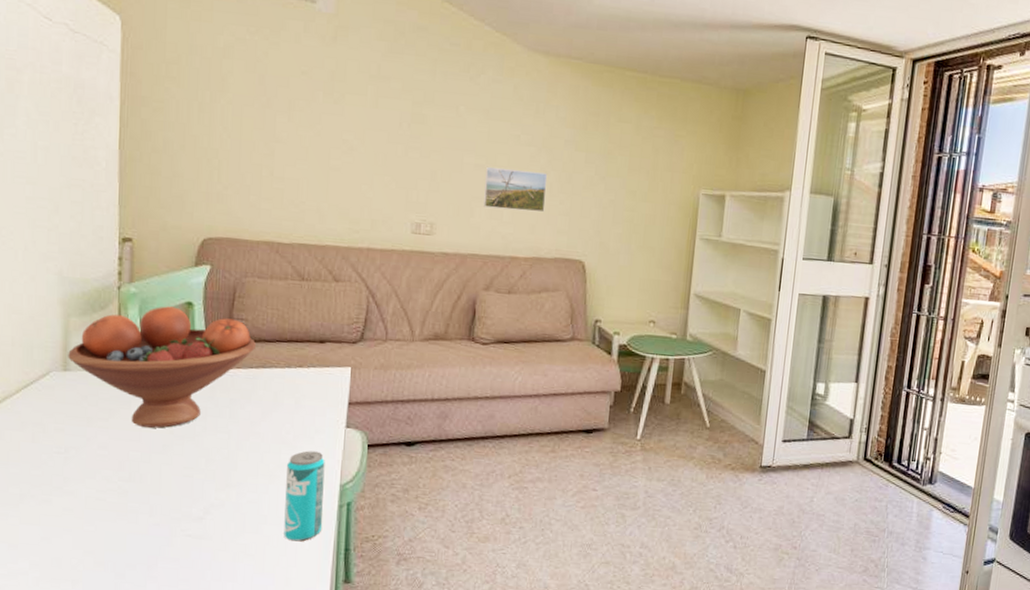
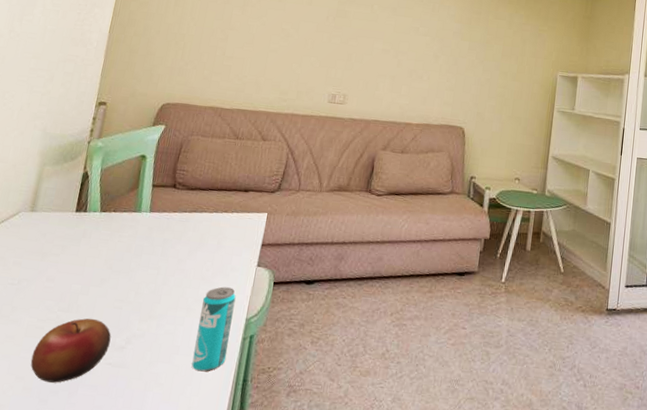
fruit bowl: present [68,306,256,428] -> none [37,158,192,264]
apple: none [97,487,186,557] -> present [30,318,112,383]
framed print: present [483,166,548,213] -> none [387,51,439,88]

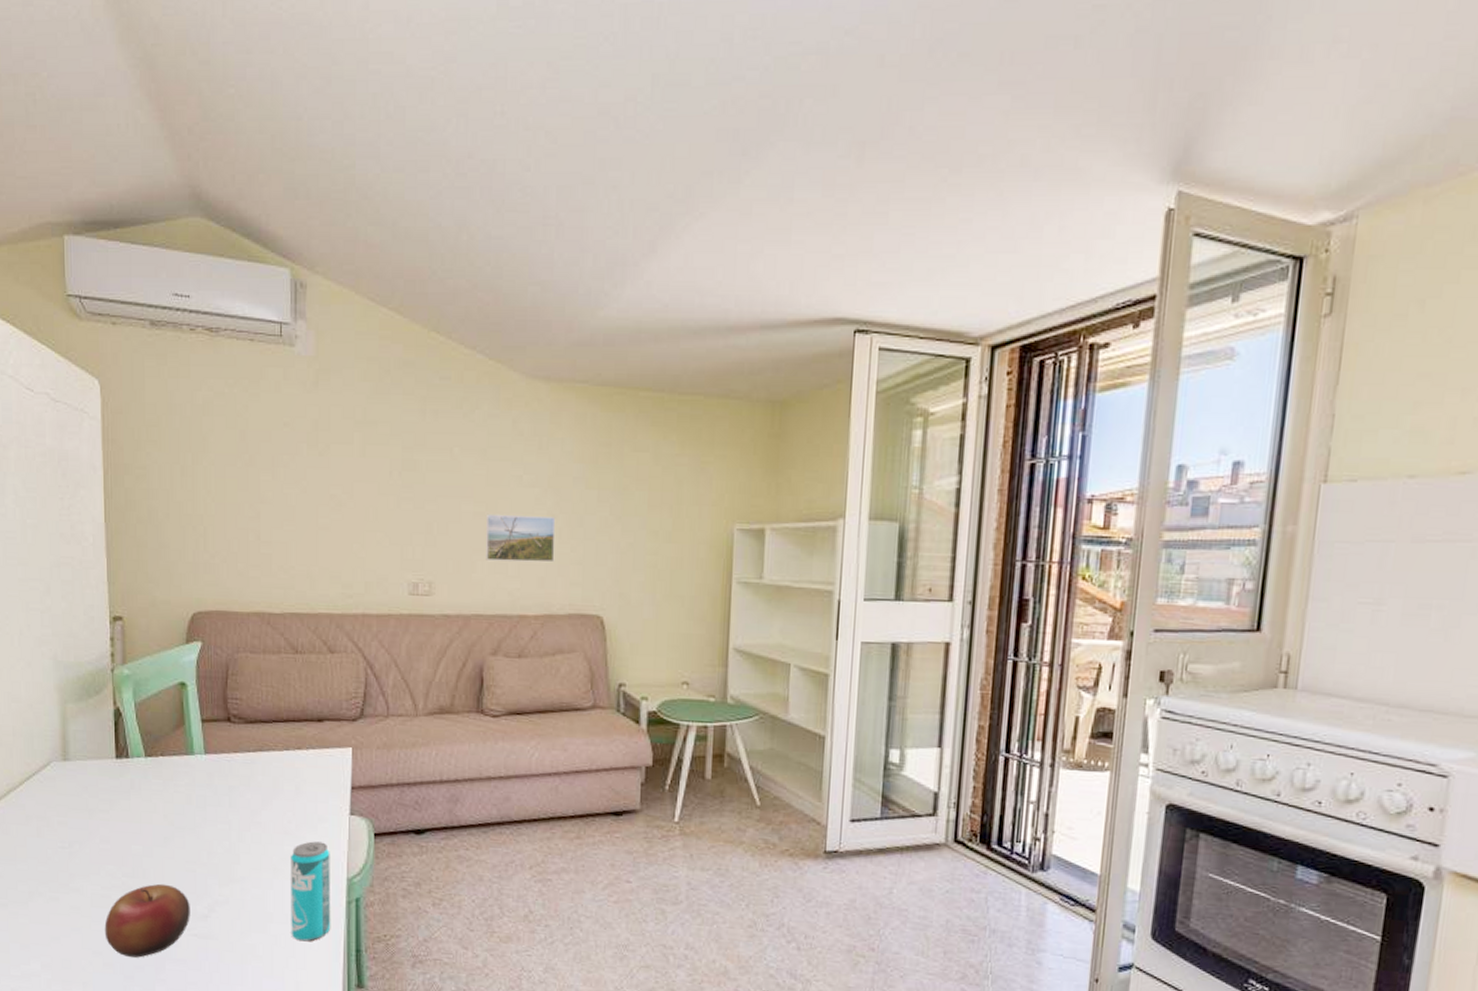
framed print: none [387,51,439,88] -> present [486,513,556,563]

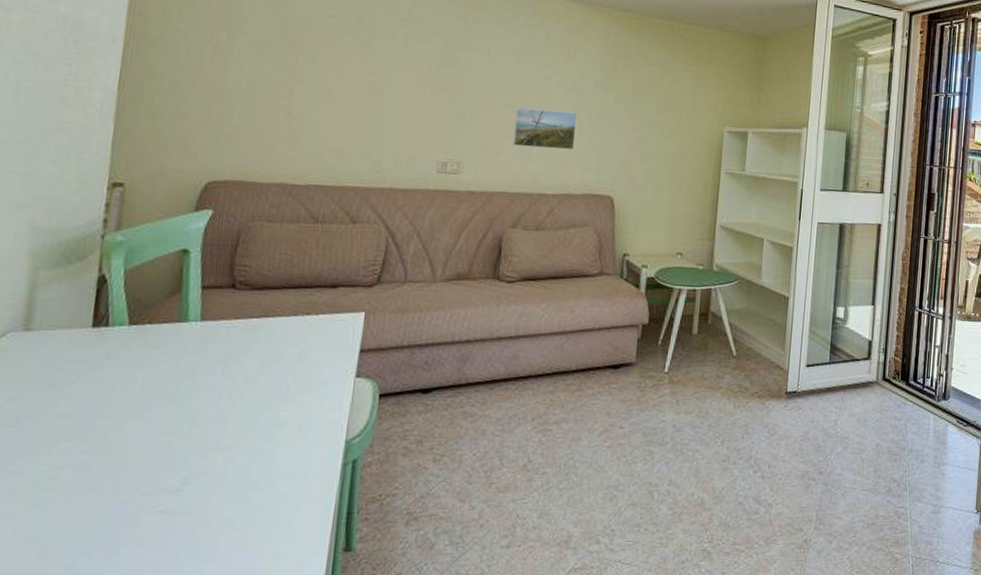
apple: present [104,883,190,958] -> none [46,458,161,543]
beverage can: present [291,841,331,942] -> none [276,405,330,508]

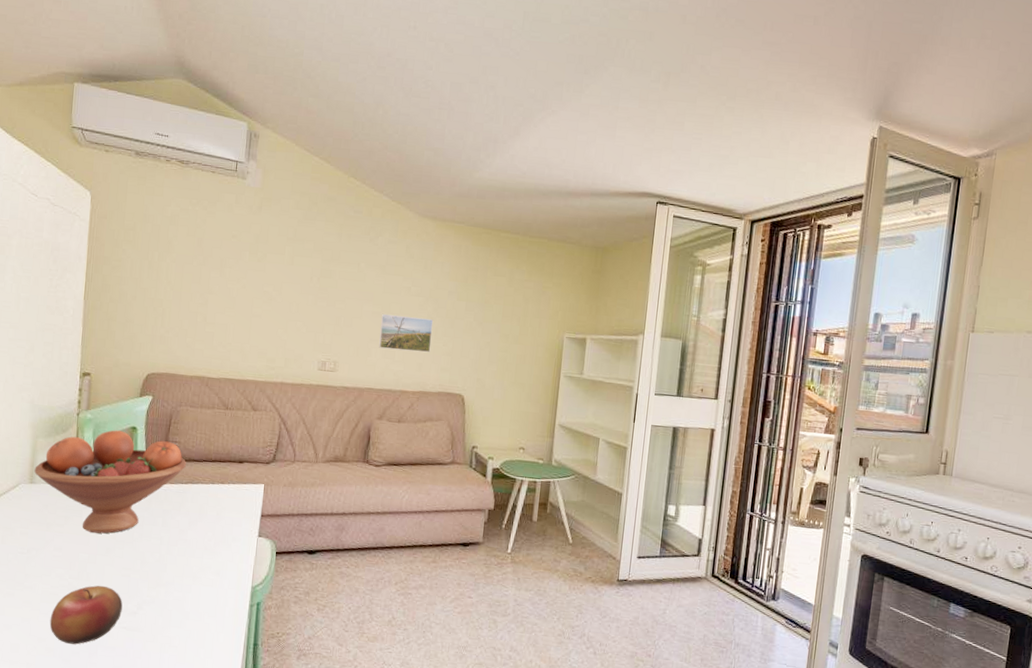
fruit bowl: none [31,254,259,390] -> present [34,430,186,534]
apple: none [46,458,161,543] -> present [49,585,123,645]

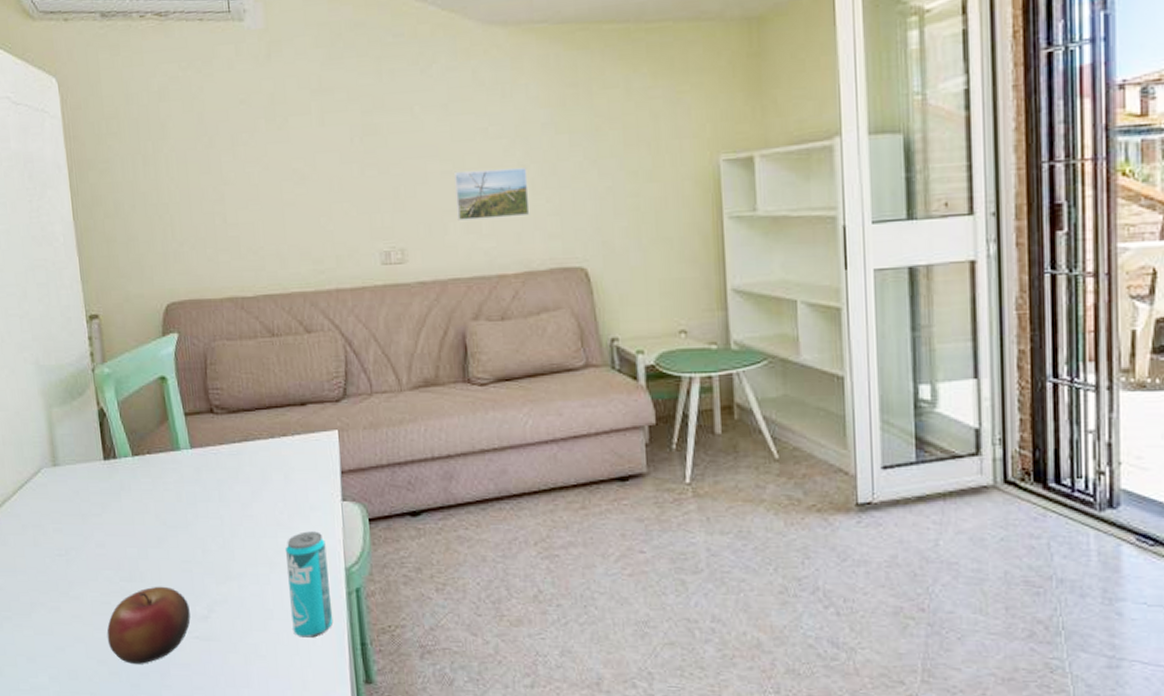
fruit bowl: present [34,430,186,534] -> none [55,384,235,520]
beverage can: none [203,556,240,636] -> present [286,531,333,638]

